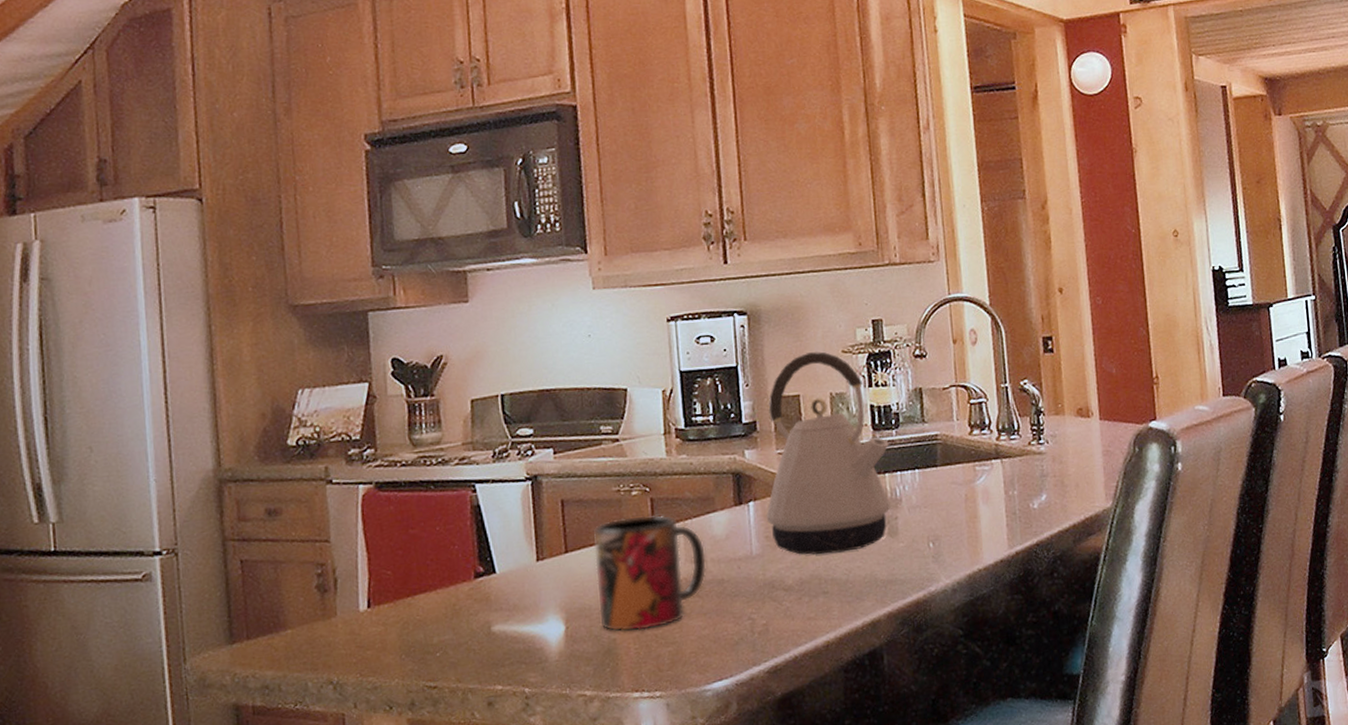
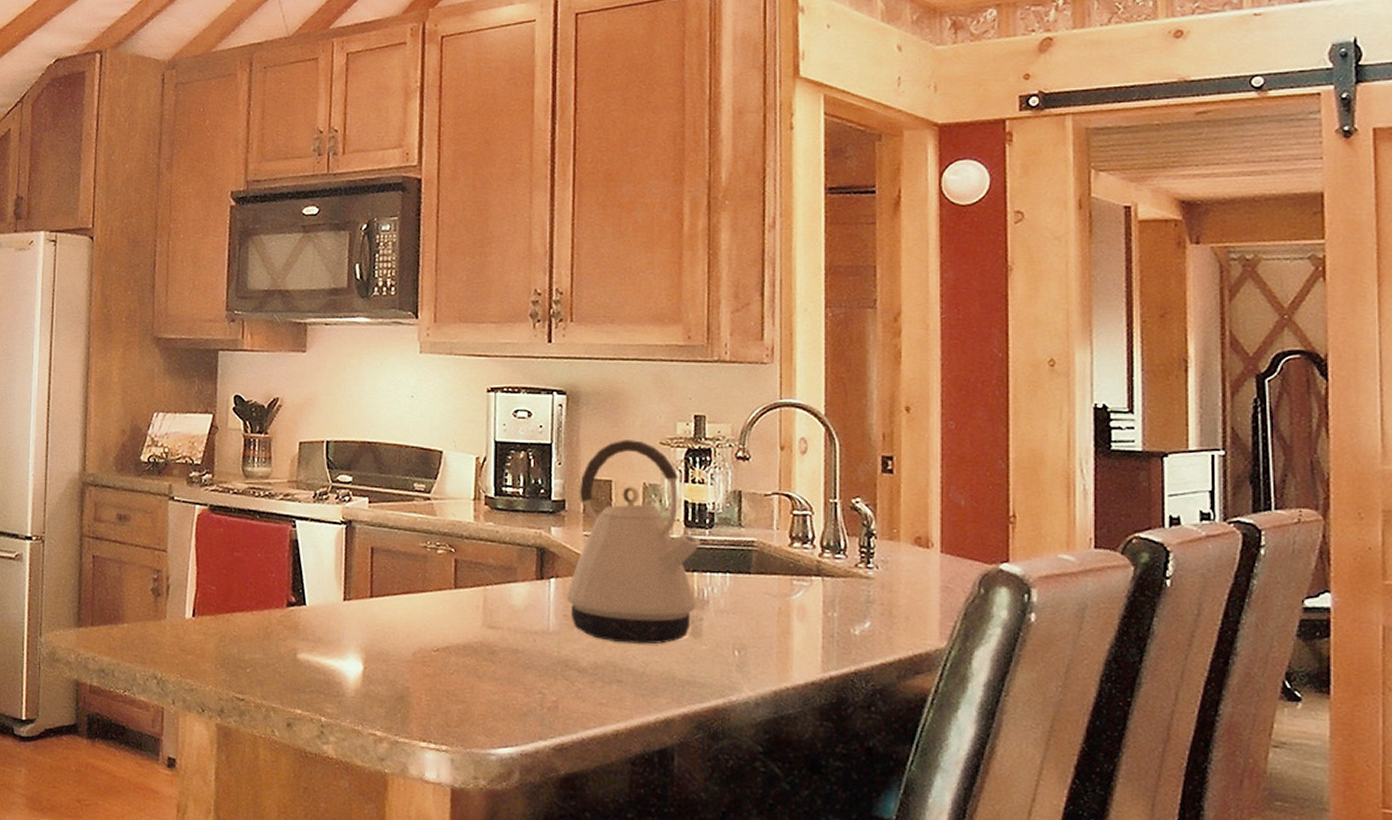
mug: present [593,514,707,632] -> none [396,573,504,685]

